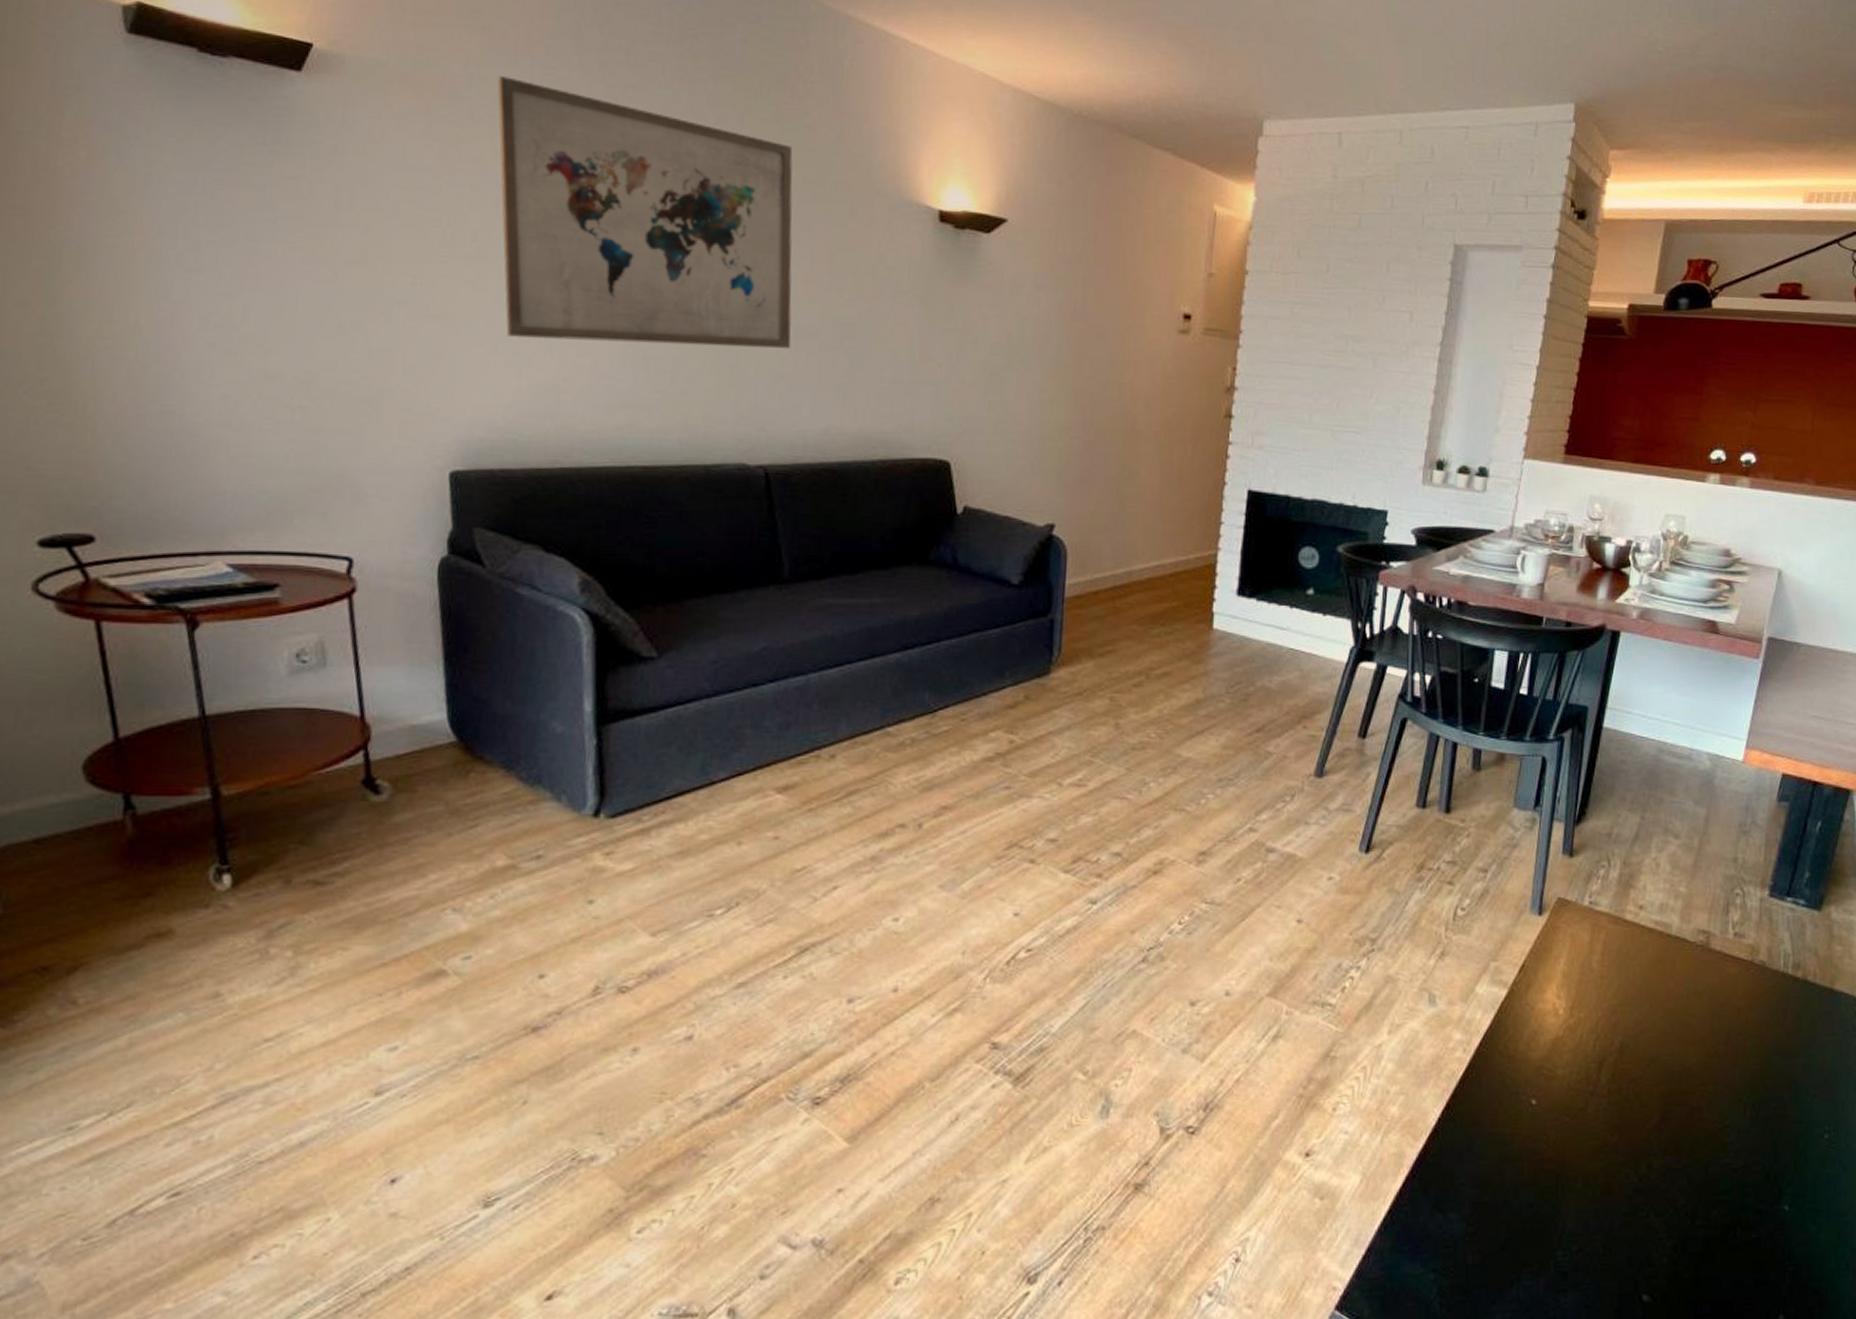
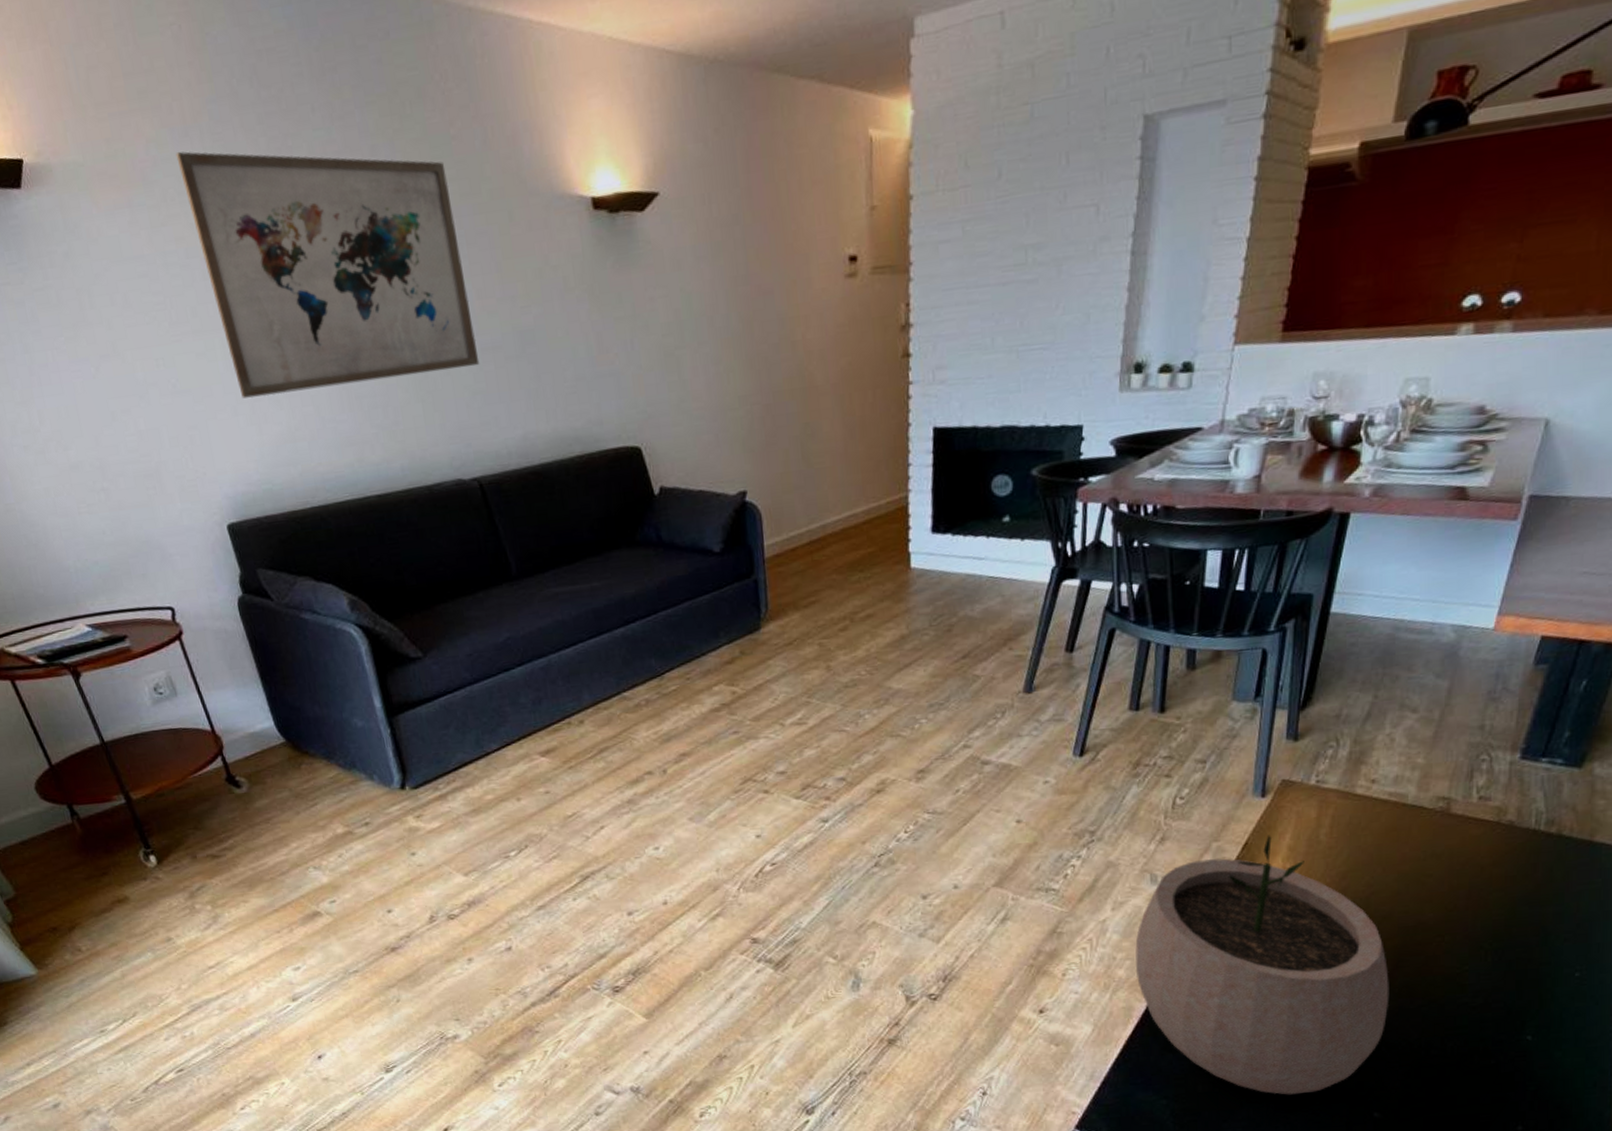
plant pot: none [1410,957,1657,1271] -> present [1135,834,1389,1095]

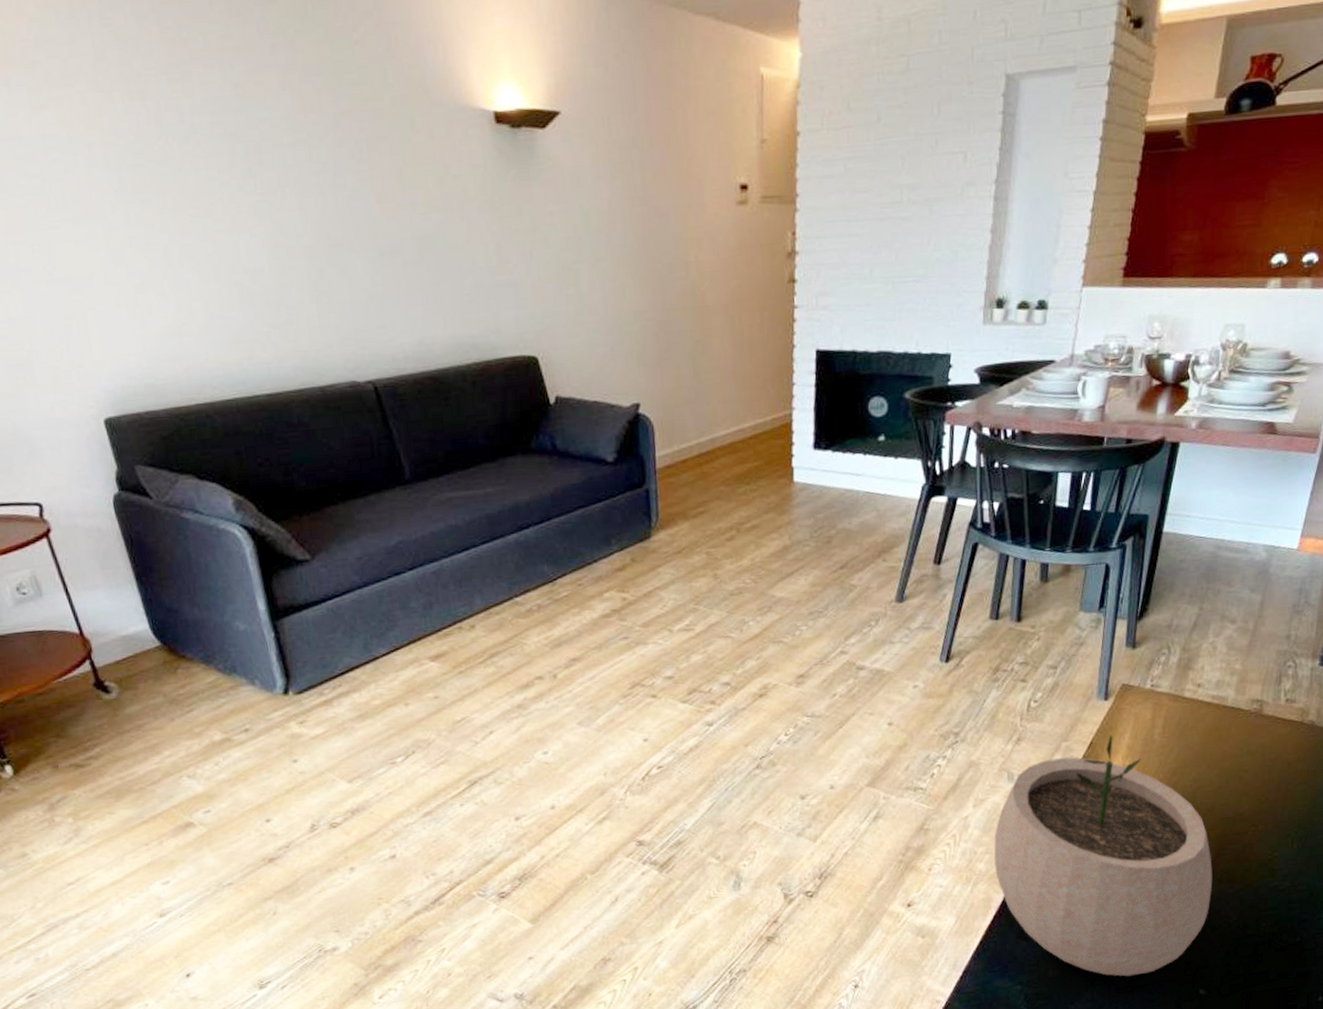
wall art: present [175,151,480,399] -> none [60,34,378,290]

